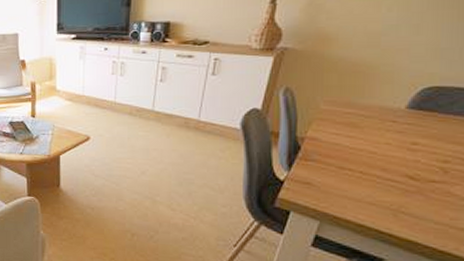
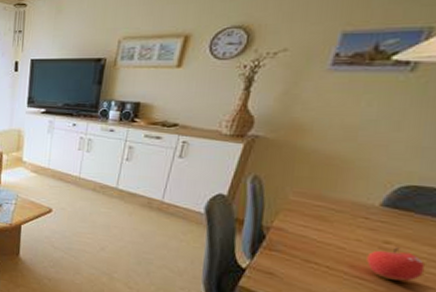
fruit: none [397,147,451,180] -> present [366,247,426,282]

